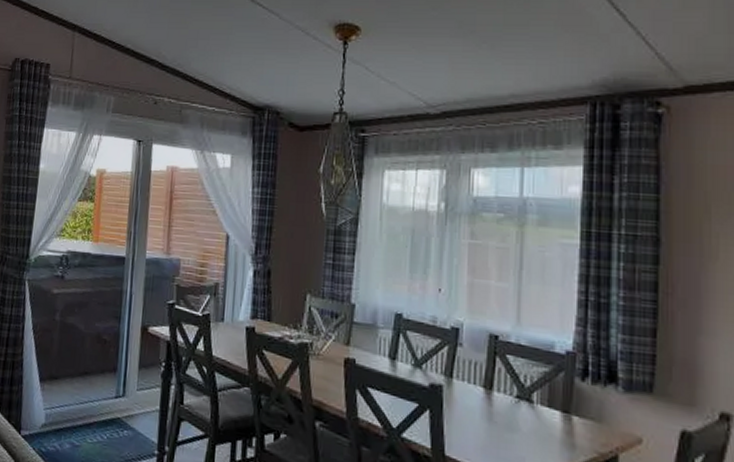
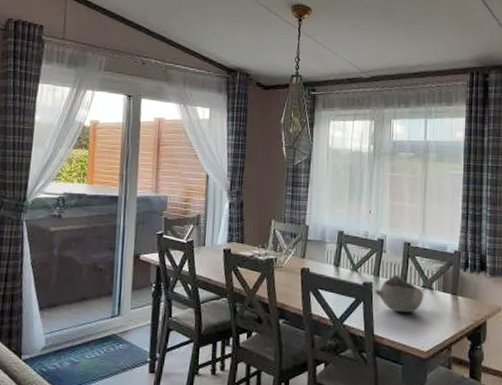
bowl: none [447,376,520,431] -> present [375,274,424,313]

